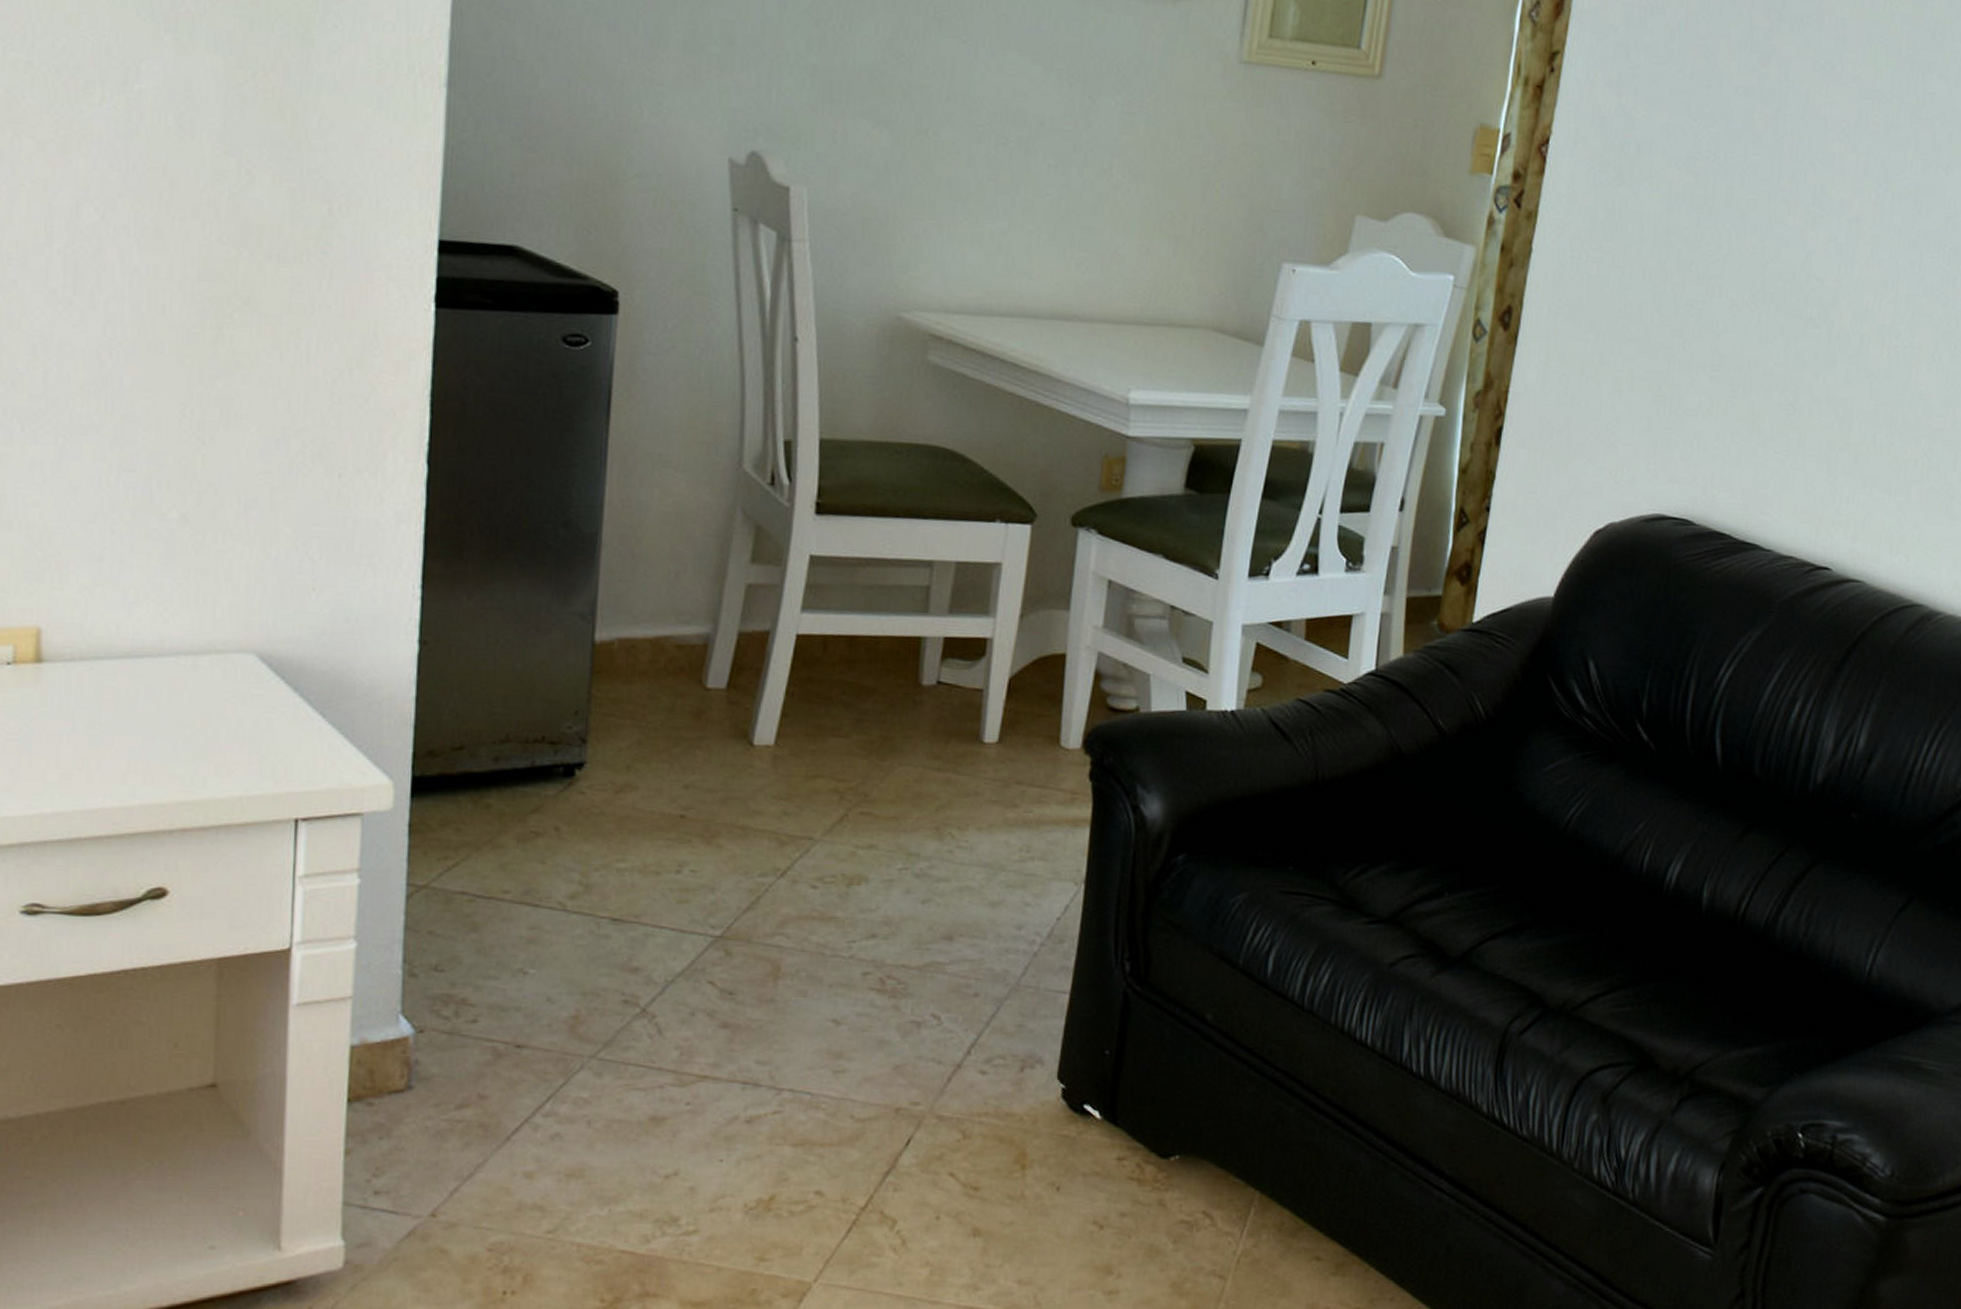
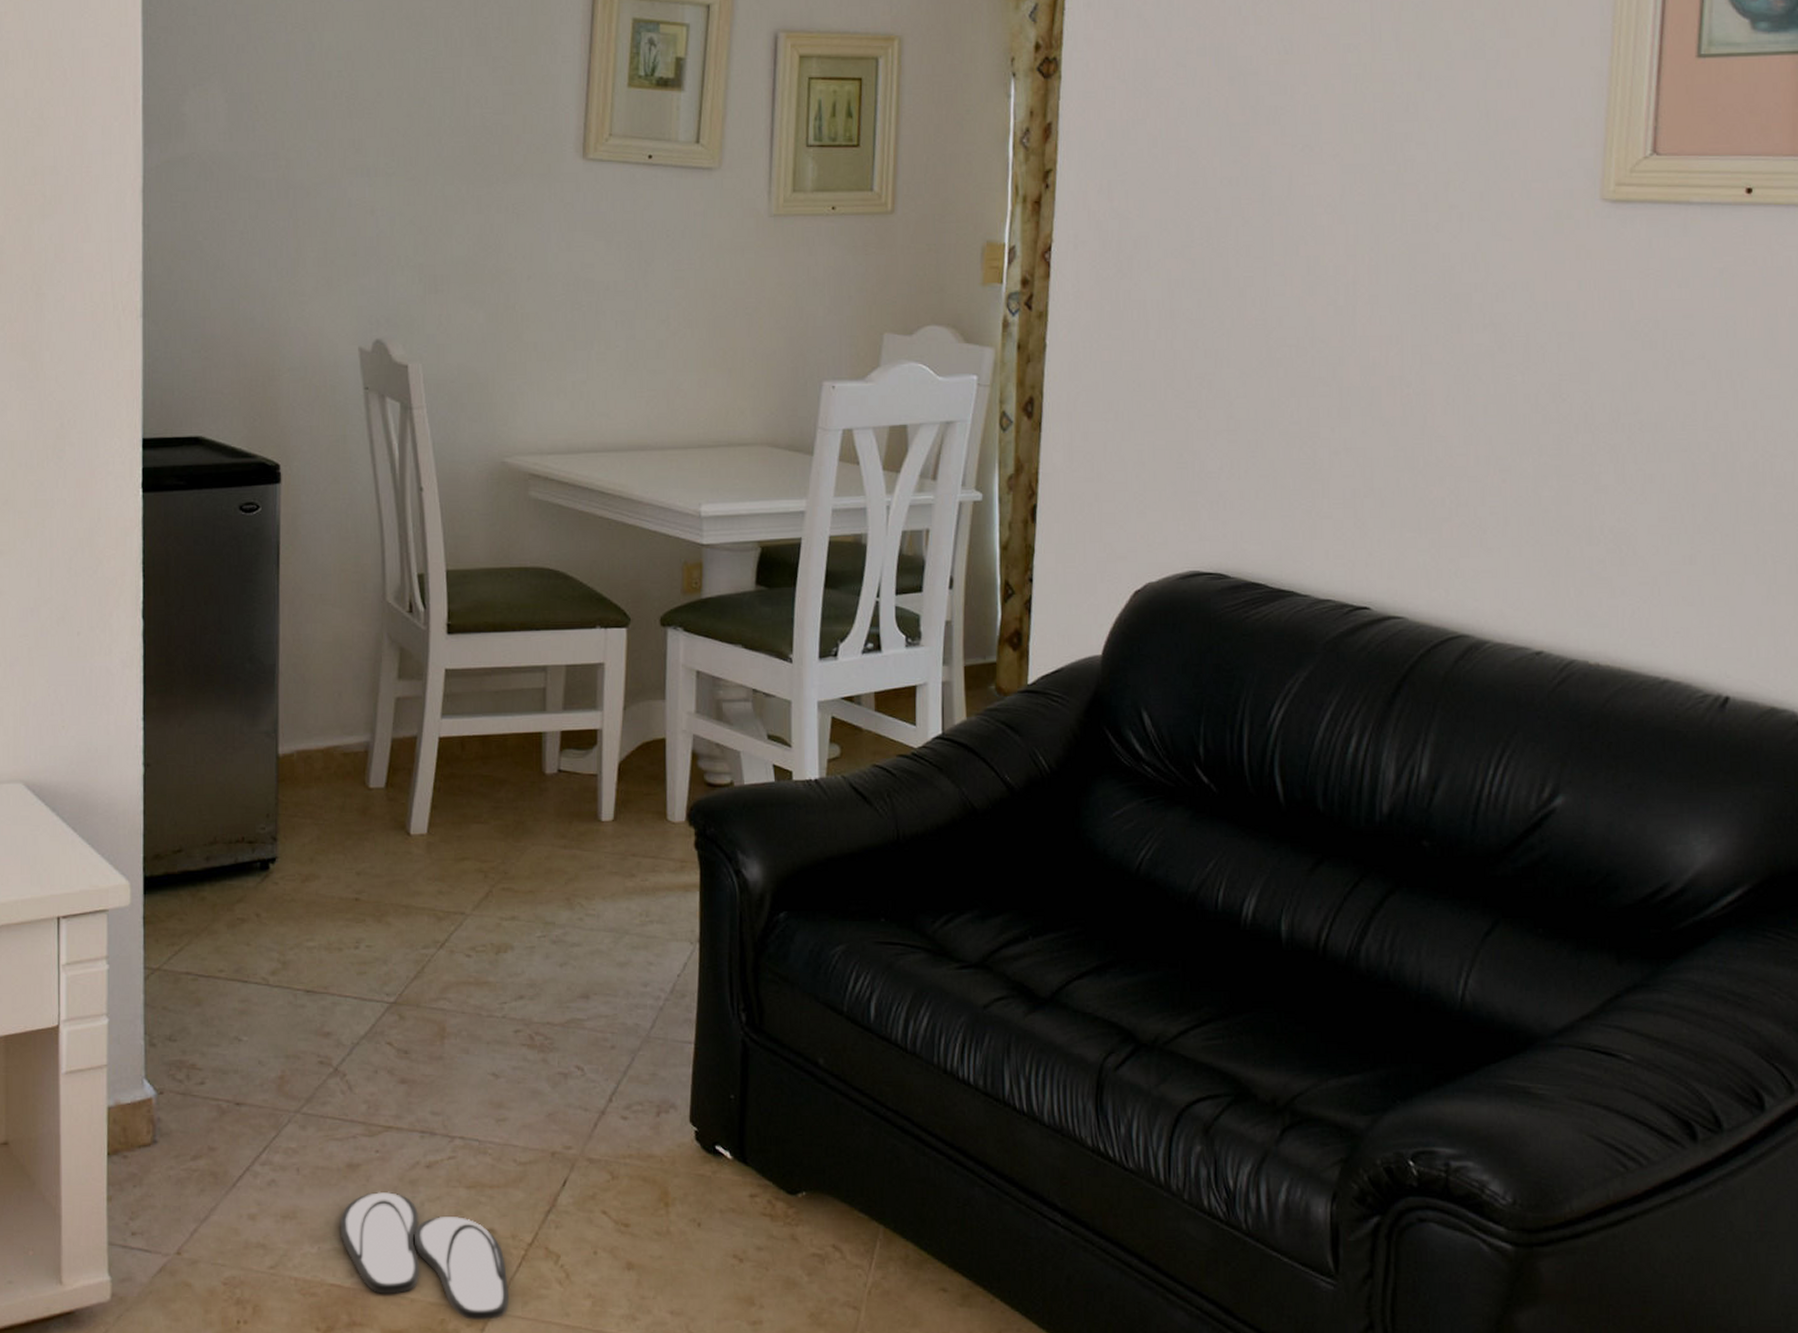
slippers: none [637,1148,835,1290] -> present [340,1191,510,1320]

